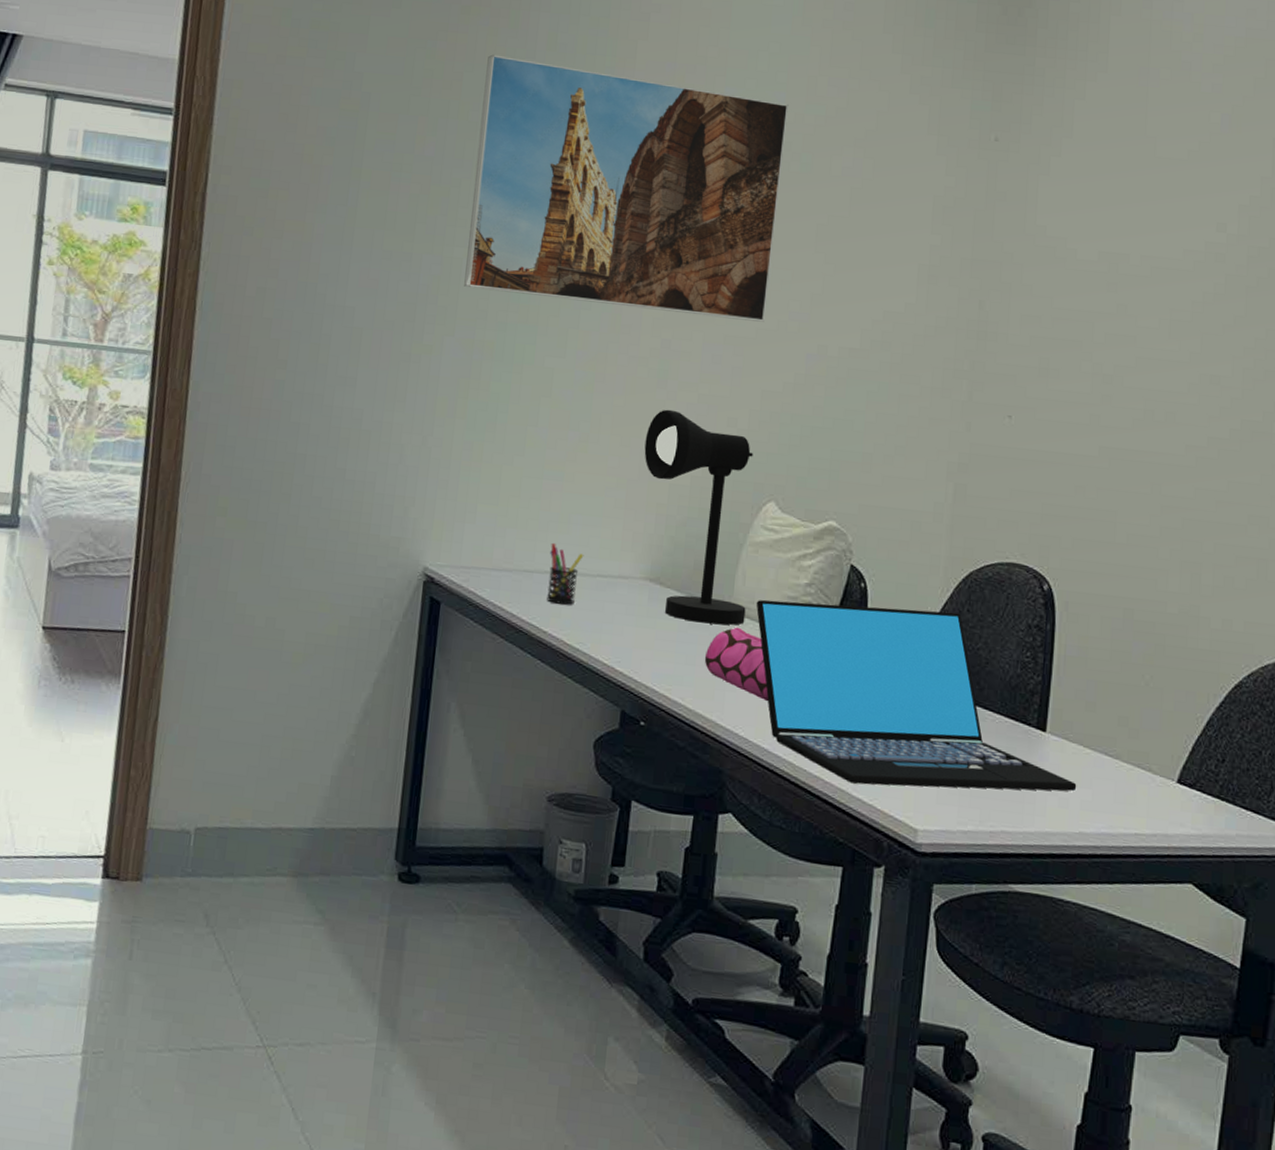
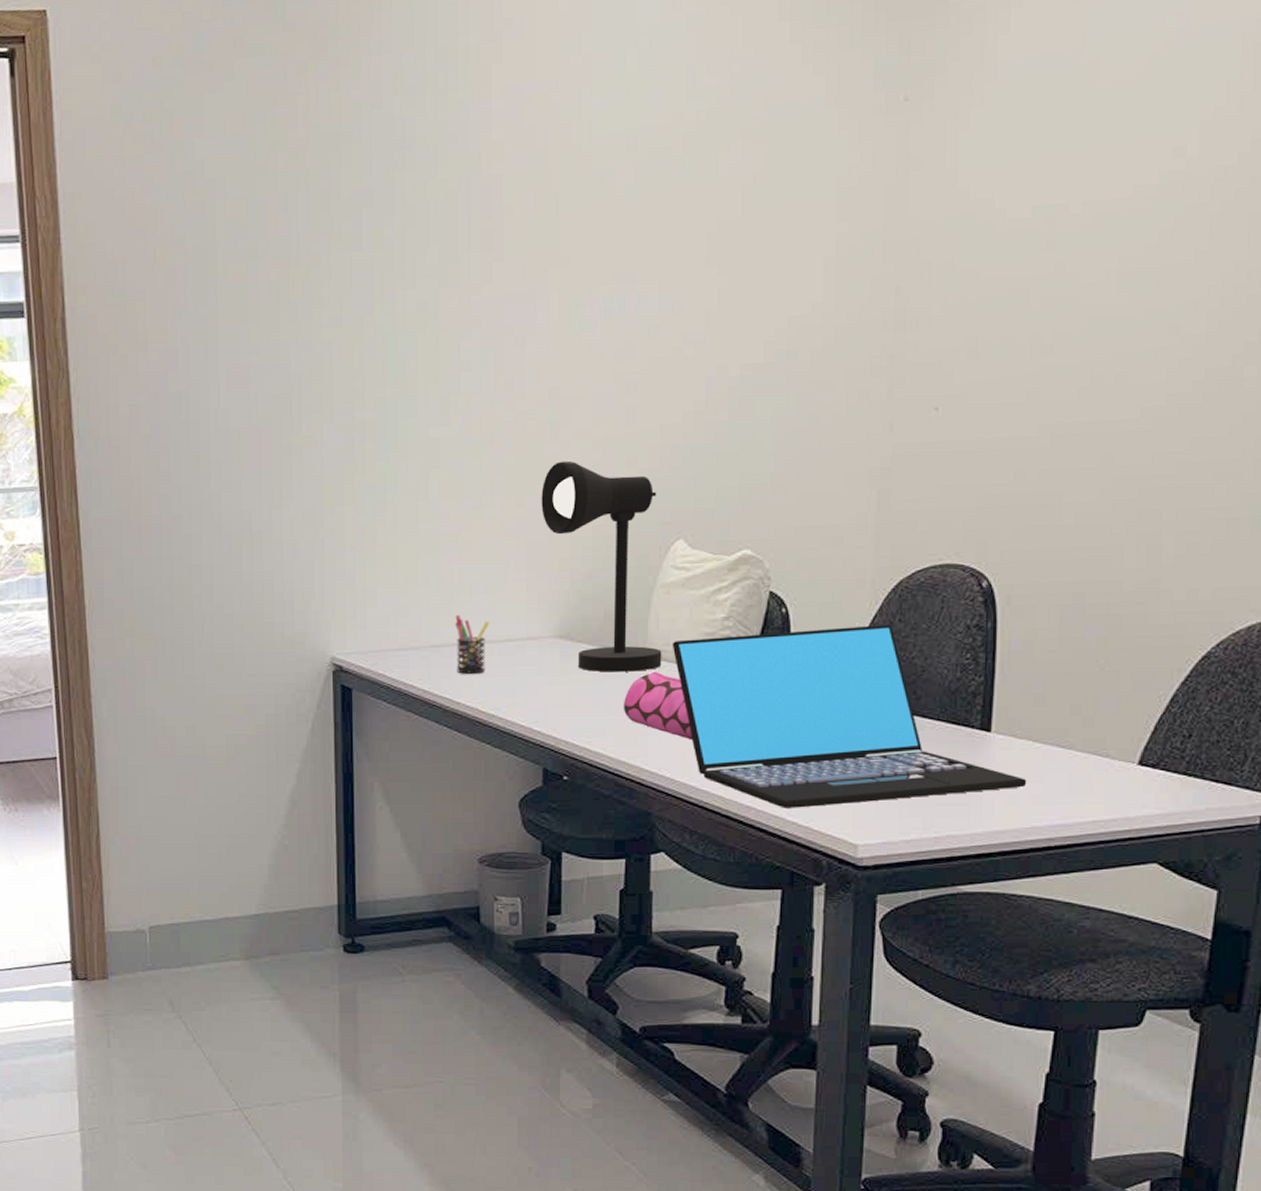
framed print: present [464,54,789,322] -> none [332,104,665,368]

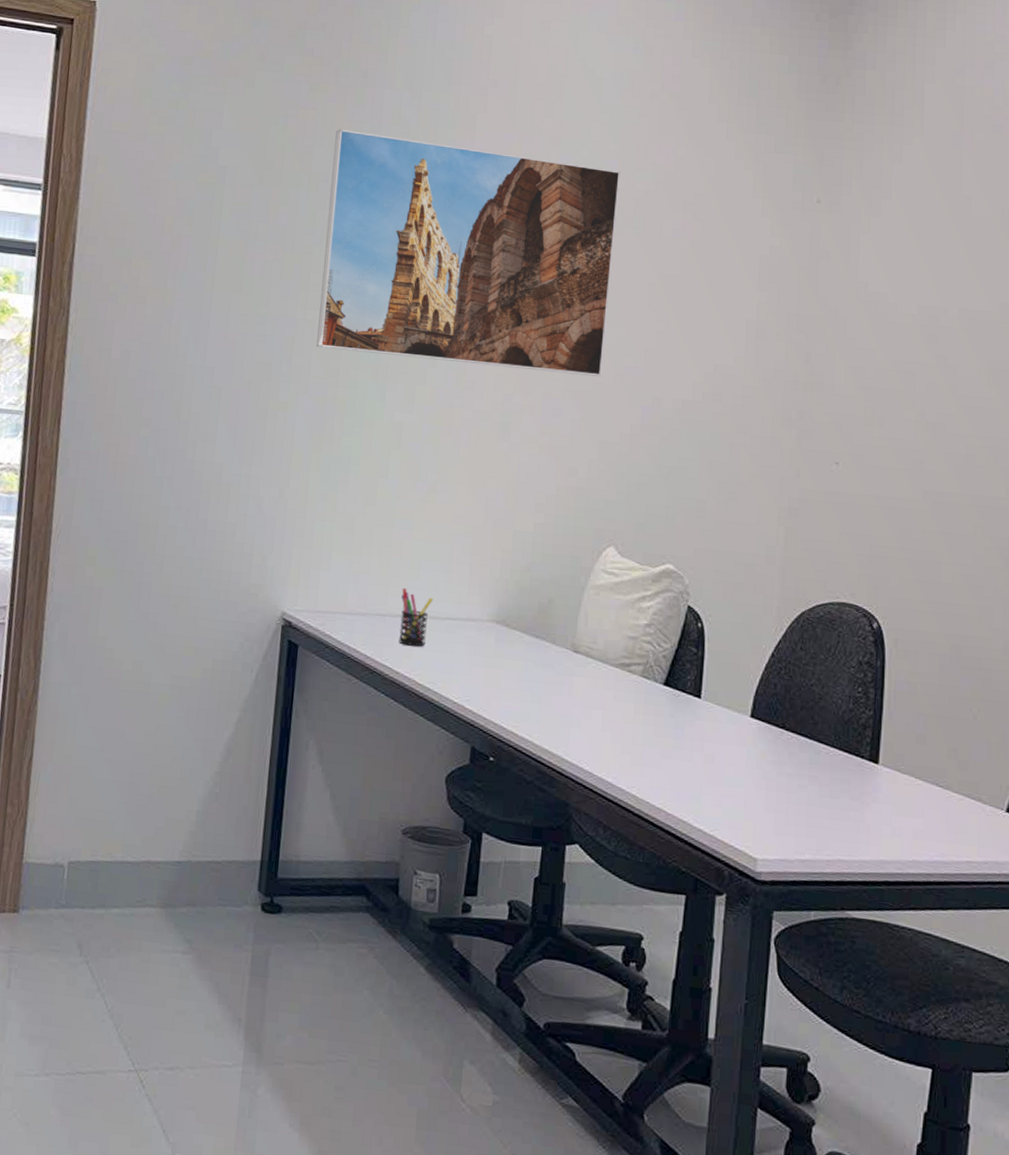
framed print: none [332,104,665,368] -> present [316,129,621,377]
desk lamp: present [541,460,662,672] -> none [489,460,593,665]
pencil case: present [623,671,692,741] -> none [549,666,612,737]
laptop: present [672,624,1027,808] -> none [598,640,910,821]

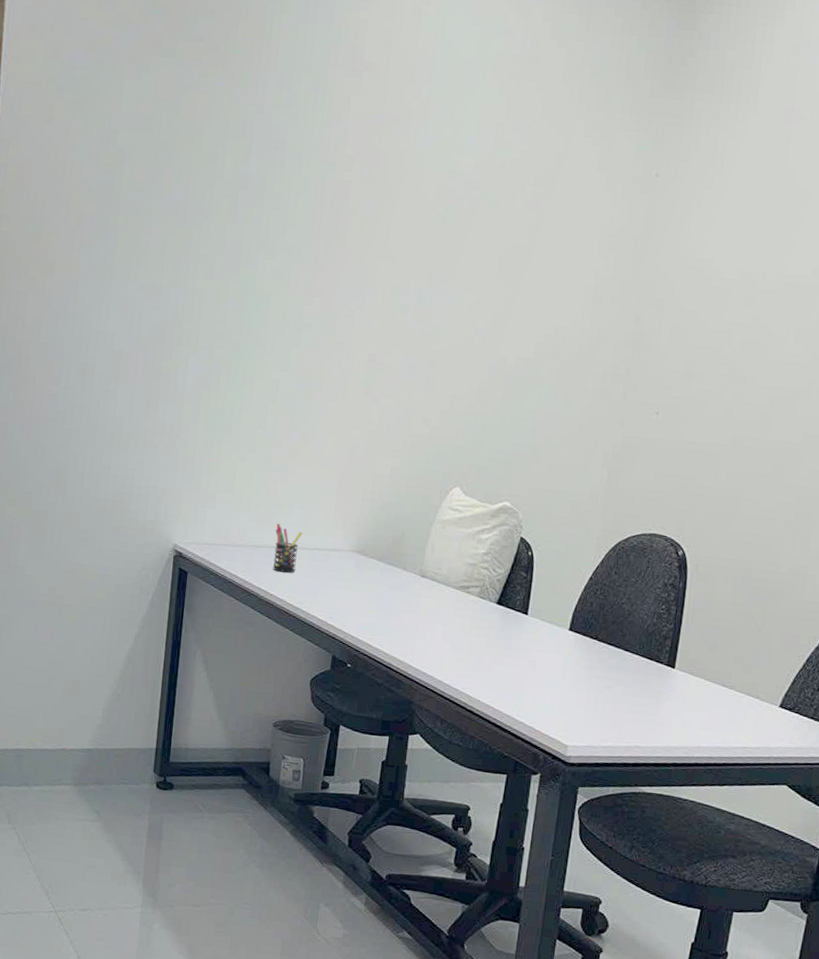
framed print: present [316,129,621,377] -> none [204,111,480,338]

